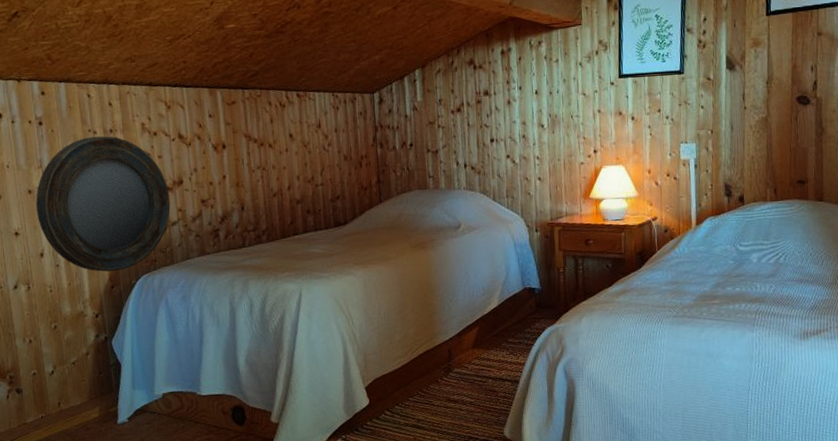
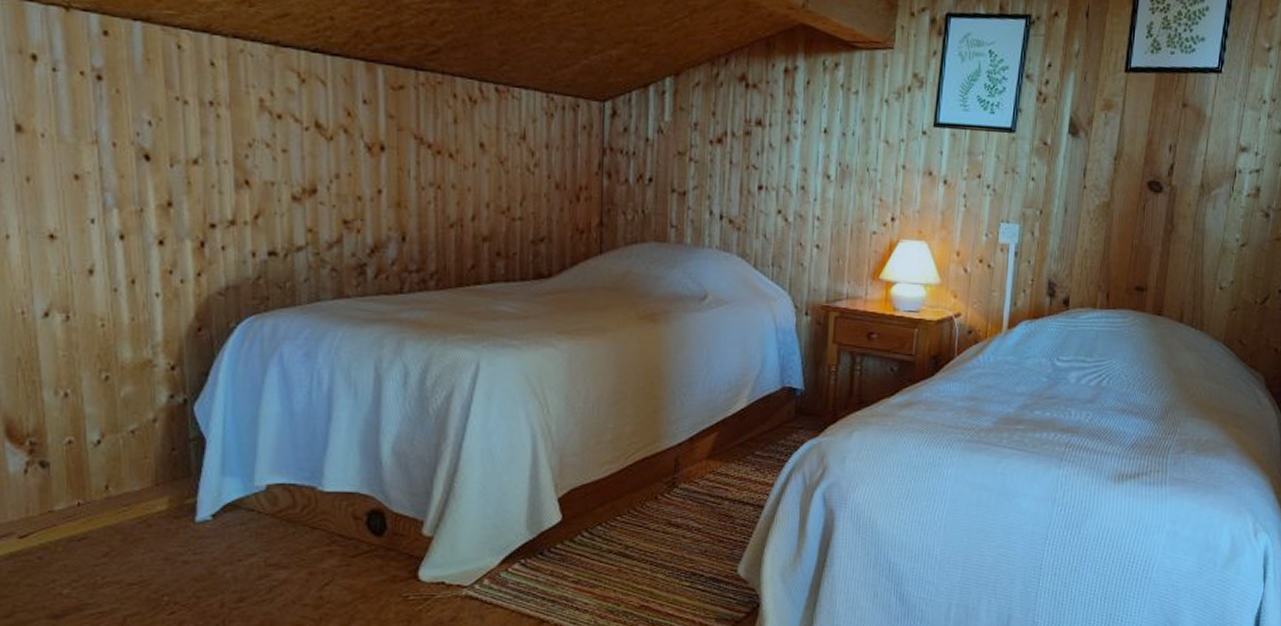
home mirror: present [35,136,171,272] -> none [85,108,296,307]

